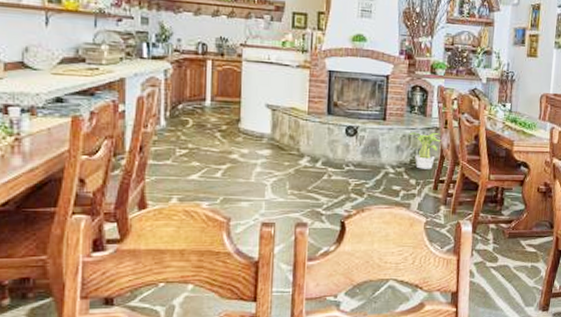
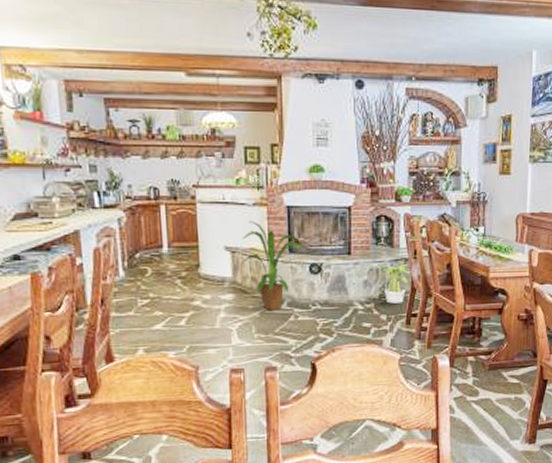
house plant: none [281,82,343,169] -> present [242,221,305,311]

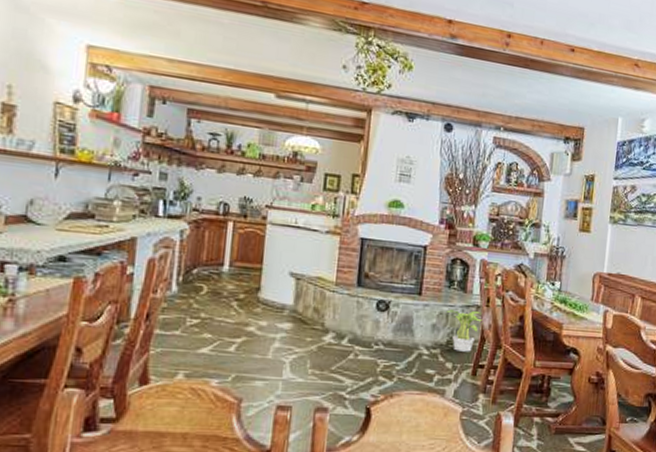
house plant: present [242,221,305,311] -> none [306,249,374,346]

